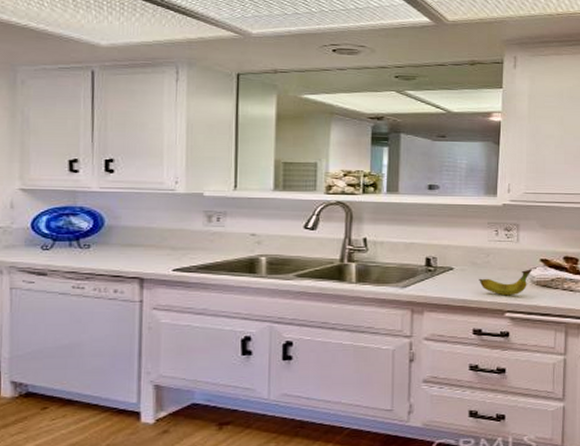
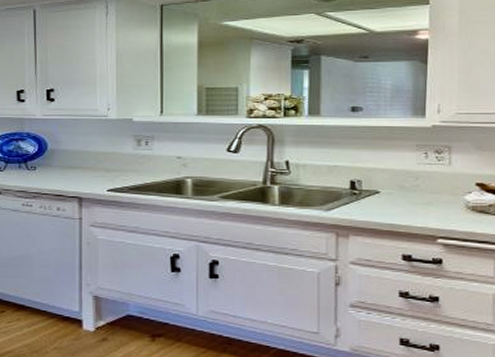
fruit: present [479,269,532,296] -> none [407,193,466,221]

